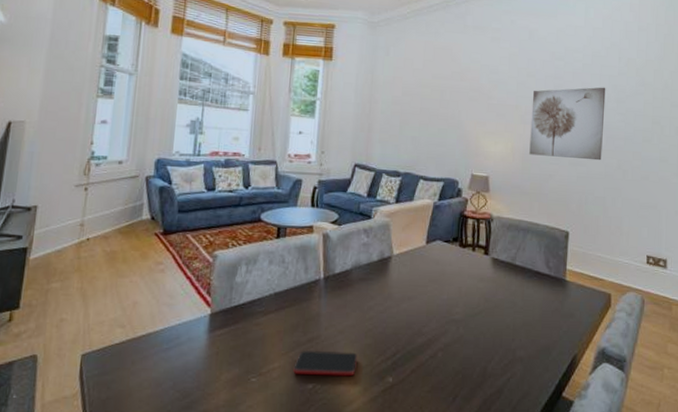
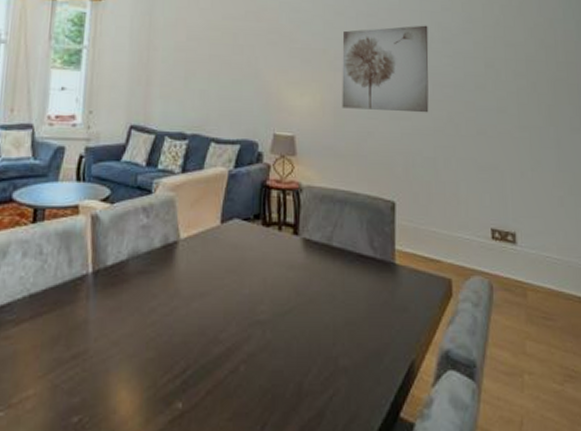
smartphone: present [293,349,357,377] -> none [53,369,136,405]

